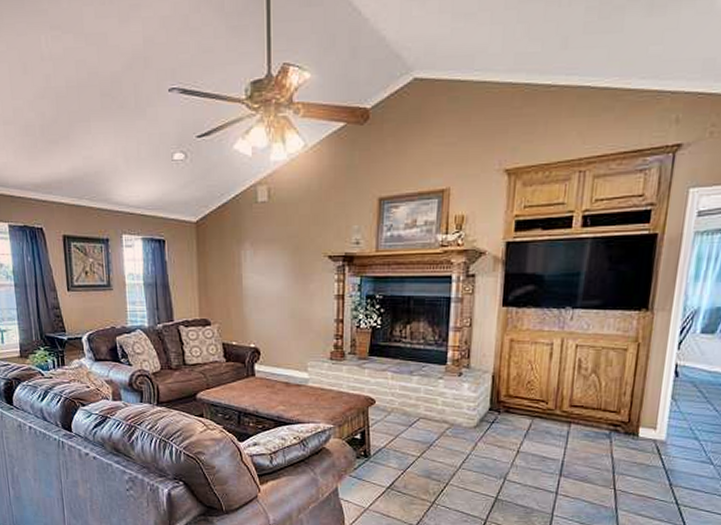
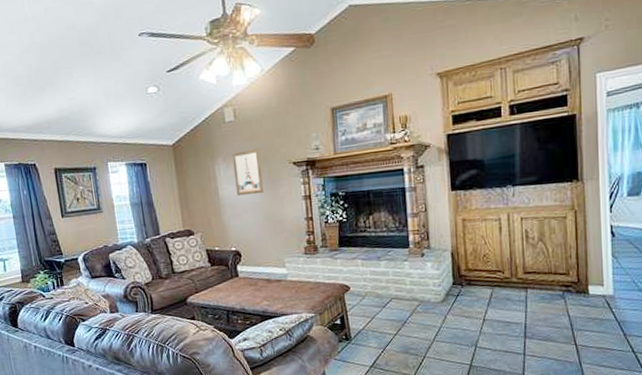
wall art: none [262,235,293,288] -> present [232,148,264,196]

